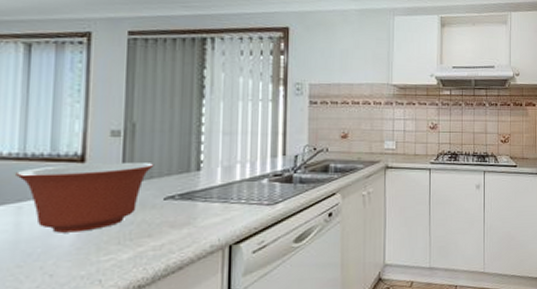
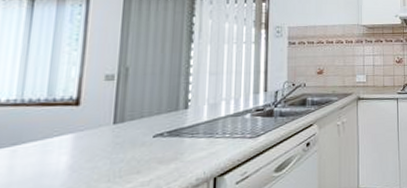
mixing bowl: present [16,161,154,233] -> none [12,103,145,174]

